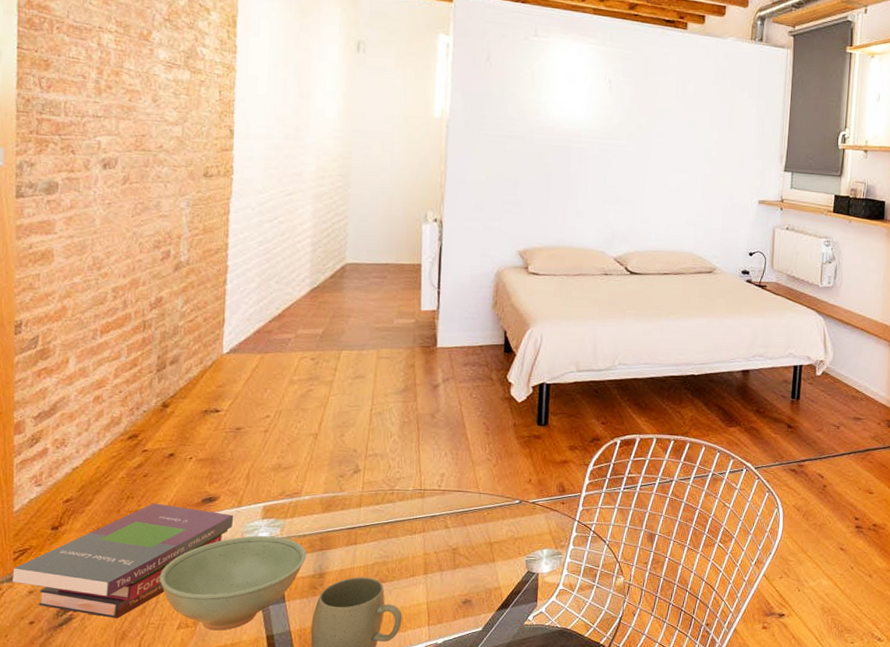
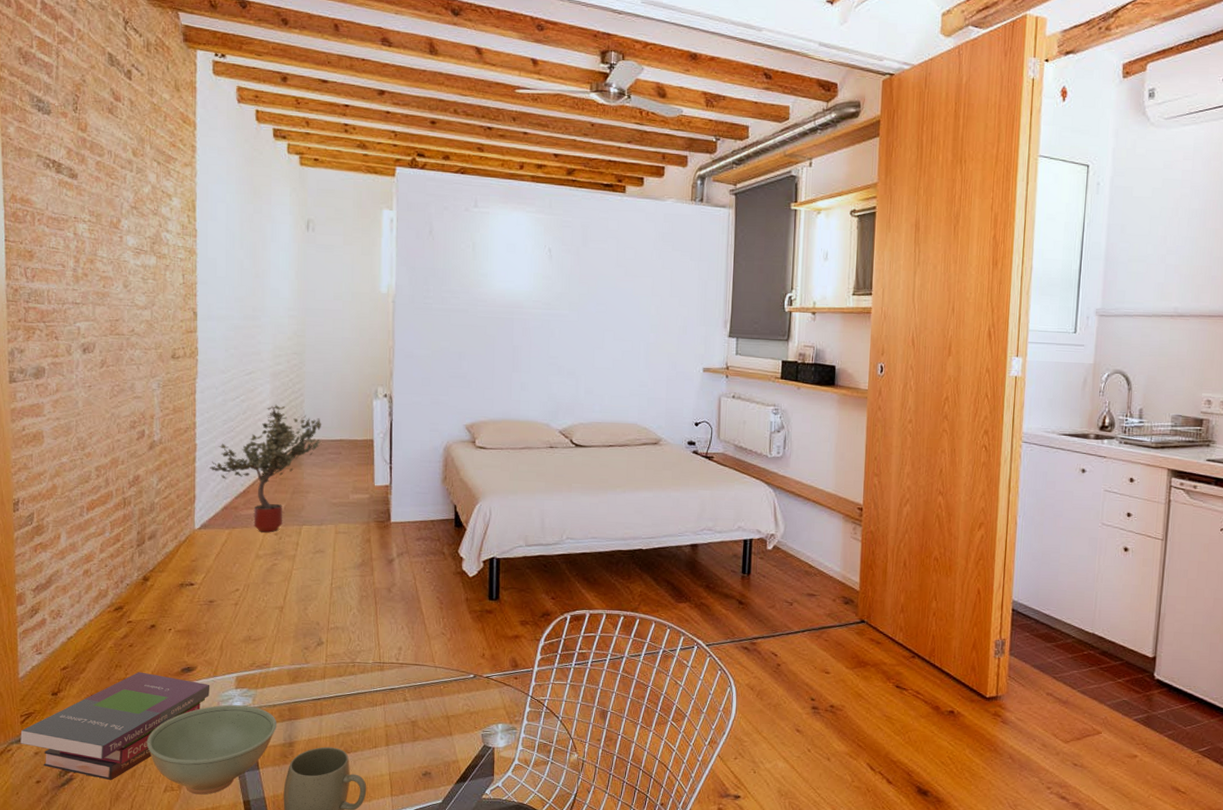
potted tree: none [242,226,366,357] -> present [210,404,322,533]

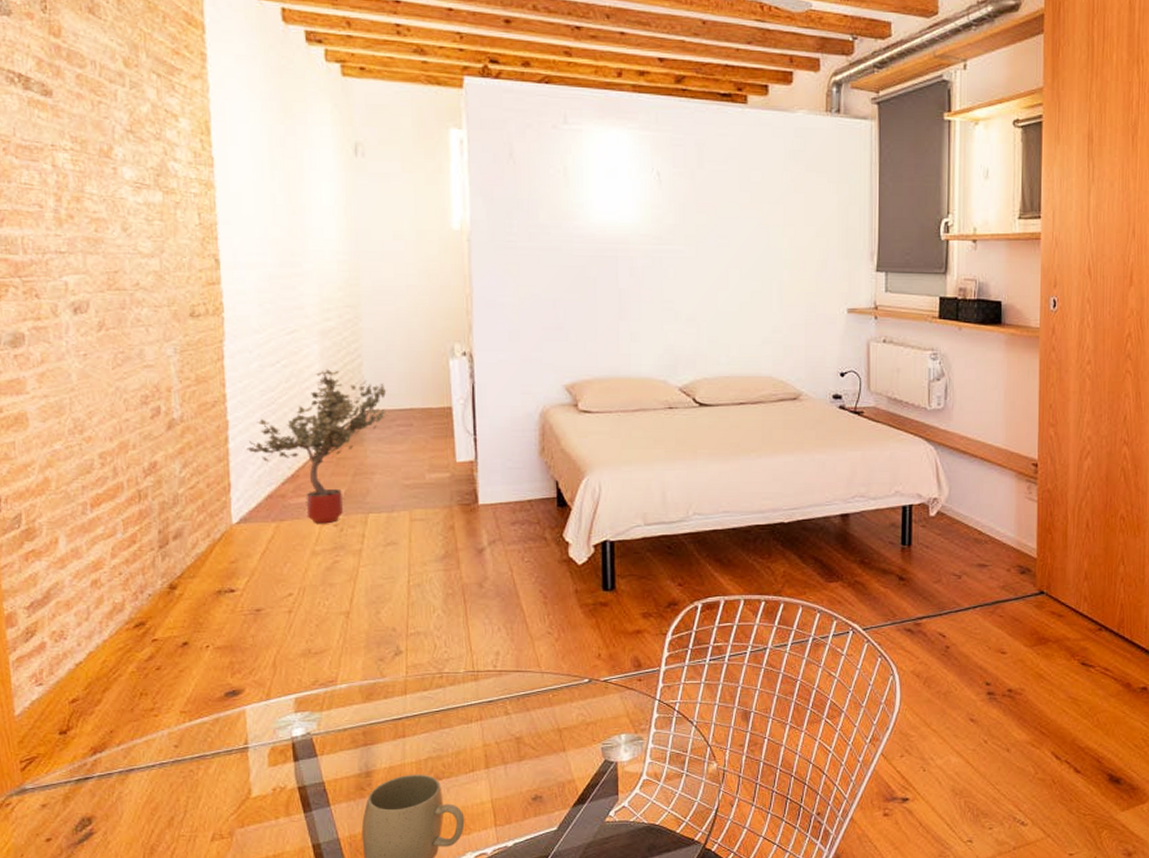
books: present [20,672,210,781] -> none [21,699,263,832]
bowl: present [146,704,277,795] -> none [185,732,350,841]

